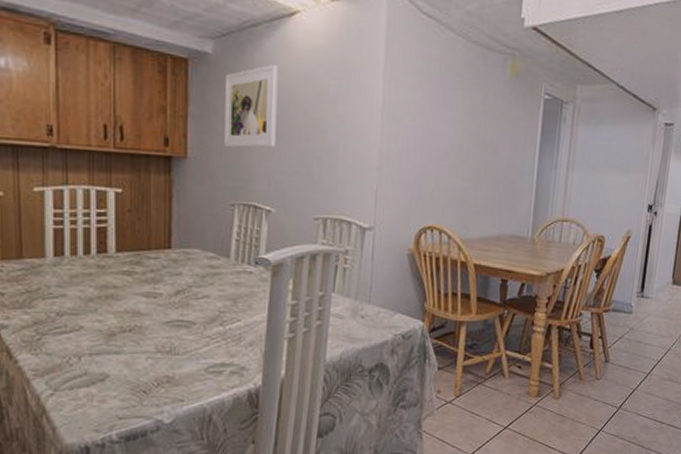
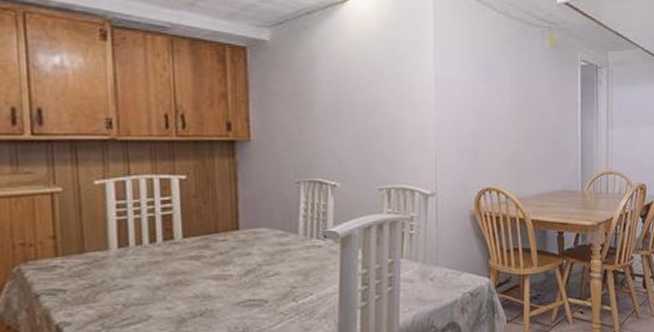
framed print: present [224,65,278,148] -> none [283,49,336,128]

